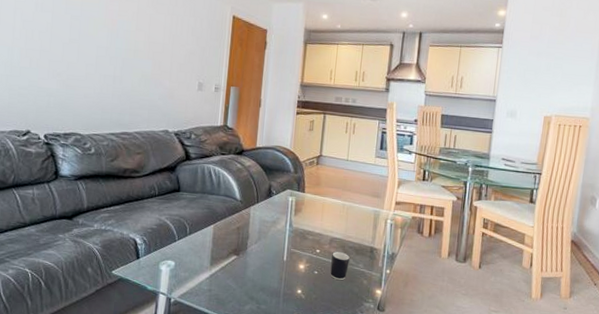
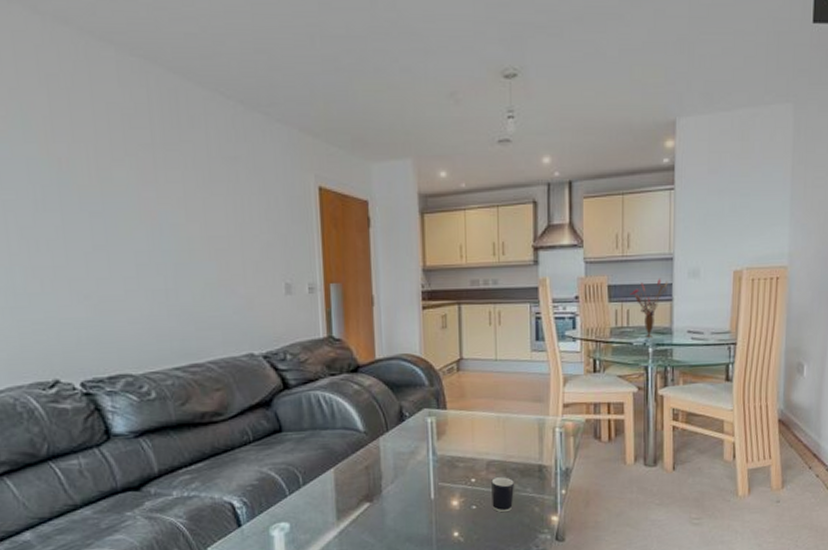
bouquet: none [458,114,490,160] -> present [630,278,668,339]

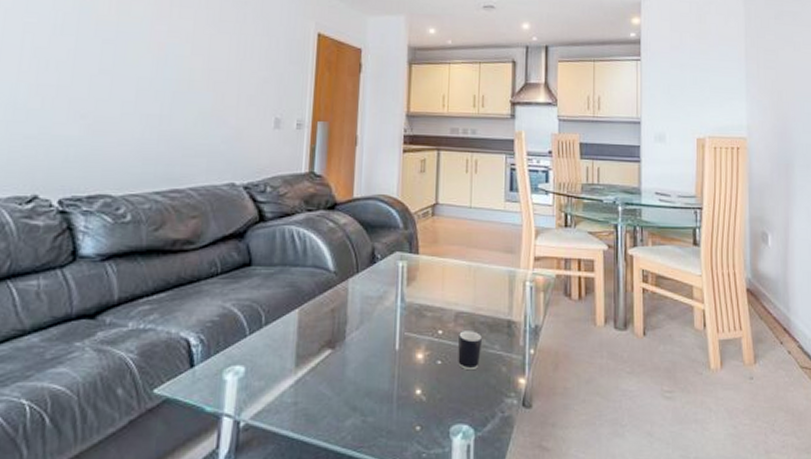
bouquet: present [630,278,668,339] -> none [600,139,636,197]

